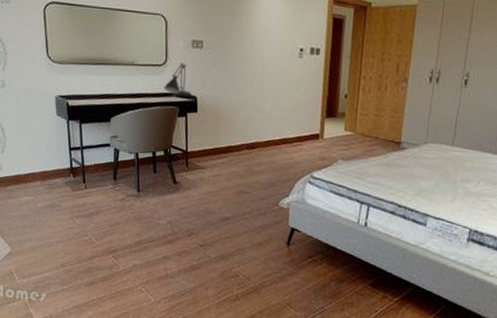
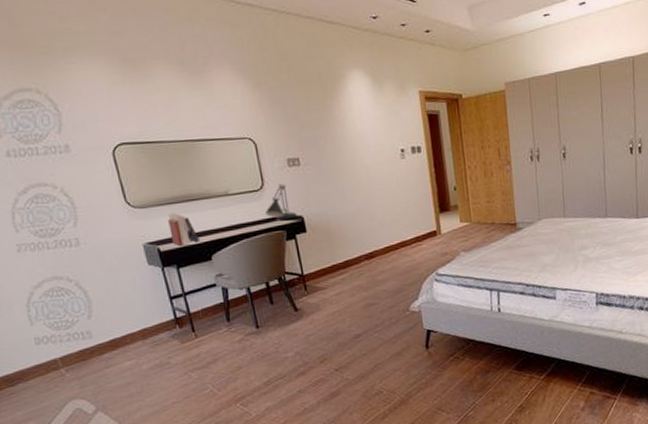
books: none [79,72,103,104] -> present [167,212,199,246]

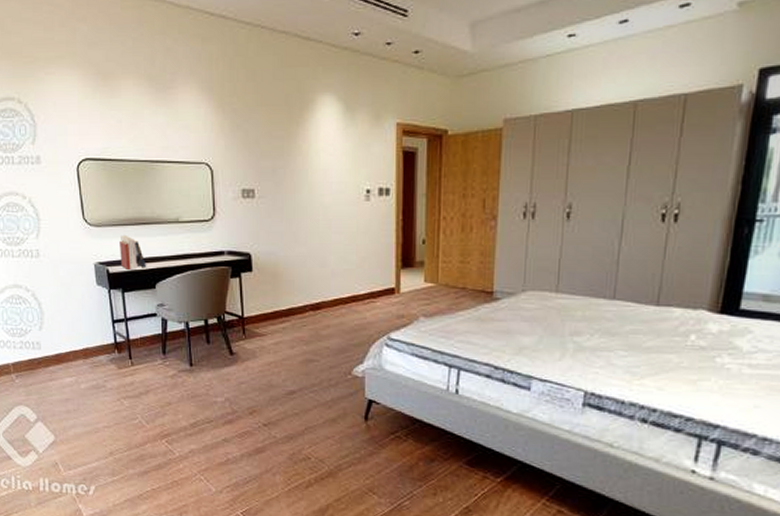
desk lamp: present [265,183,297,221] -> none [213,216,245,256]

